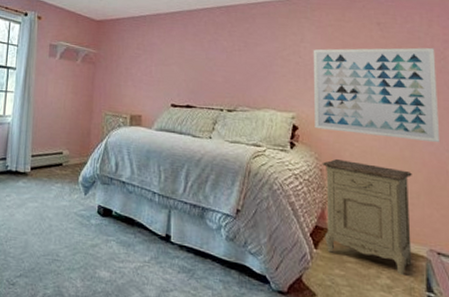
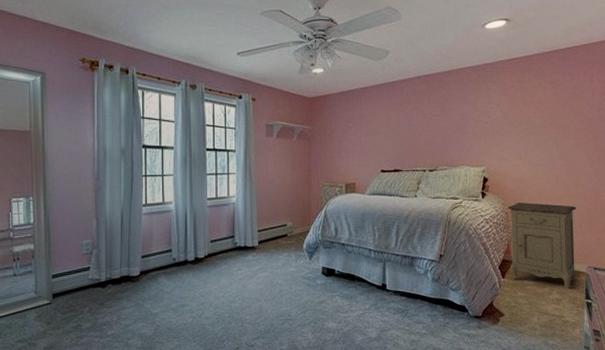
wall art: present [313,47,439,143] -> none [499,99,597,180]

